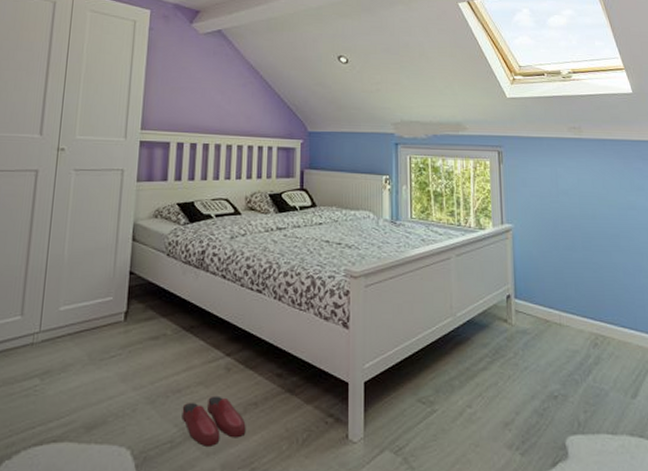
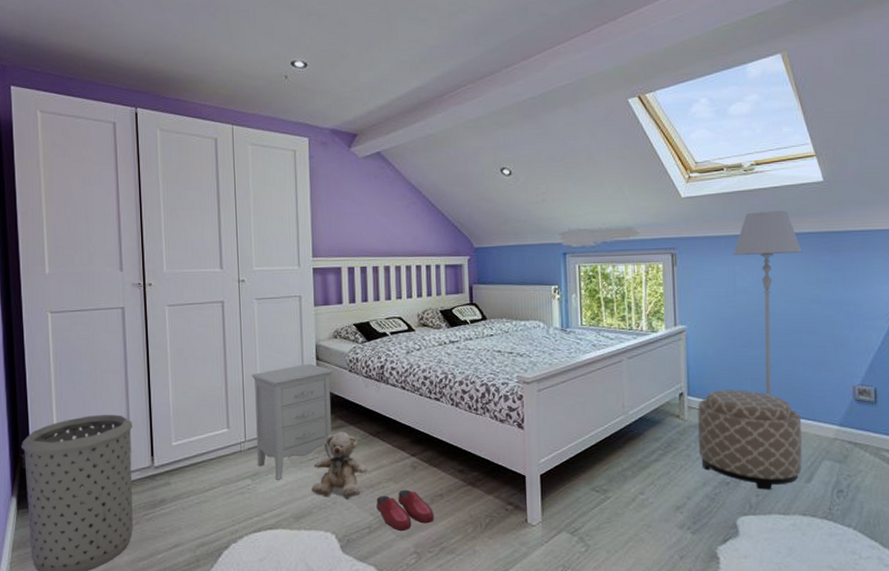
nightstand: none [49,244,150,380] -> present [251,363,334,480]
teddy bear: none [108,324,176,406] -> present [310,431,368,499]
ottoman: none [524,294,628,405] -> present [697,389,802,490]
floor lamp: none [555,117,617,302] -> present [733,210,802,396]

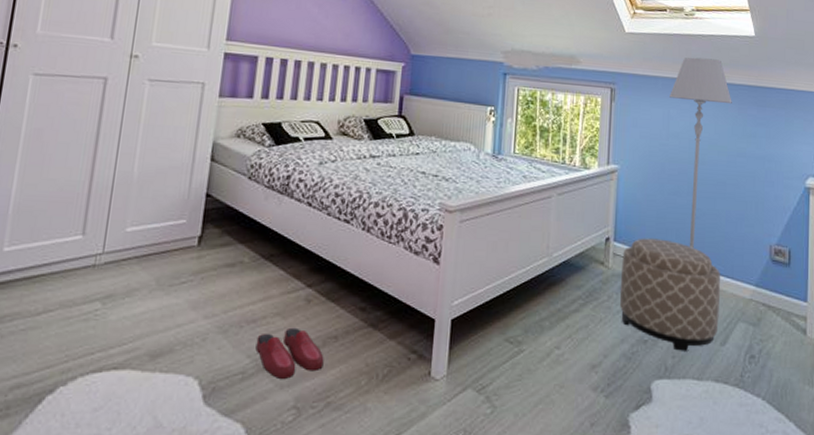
nightstand: present [251,363,334,480] -> none [113,164,230,306]
teddy bear: present [310,431,368,499] -> none [176,250,252,336]

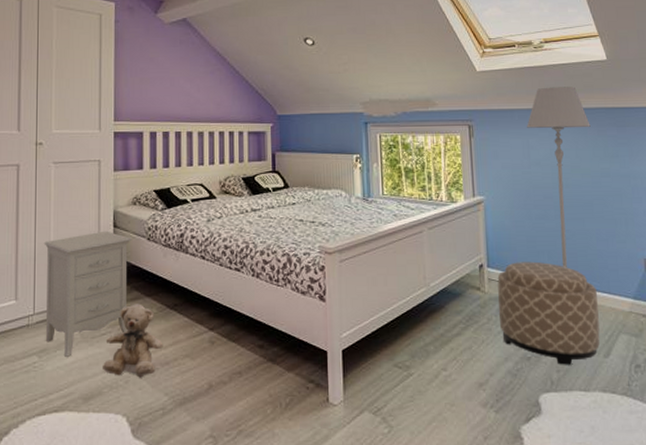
nightstand: none [113,164,230,306] -> present [44,230,131,357]
teddy bear: none [176,250,252,336] -> present [101,304,163,378]
slippers: present [255,327,324,379] -> none [171,366,232,412]

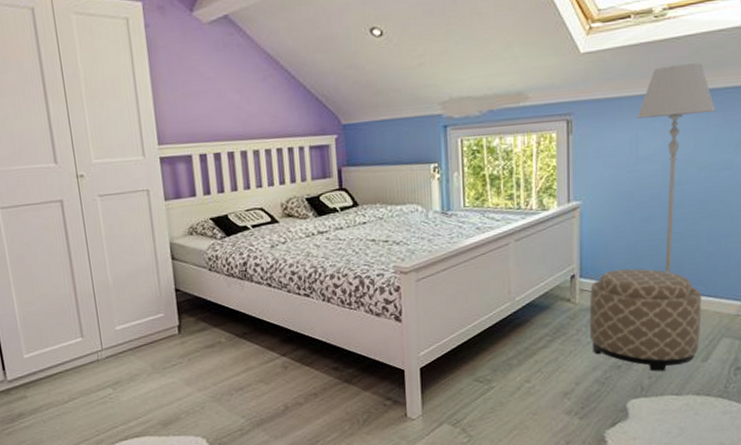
nightstand: present [44,230,131,357] -> none [101,263,199,388]
teddy bear: present [101,304,163,378] -> none [176,334,236,403]

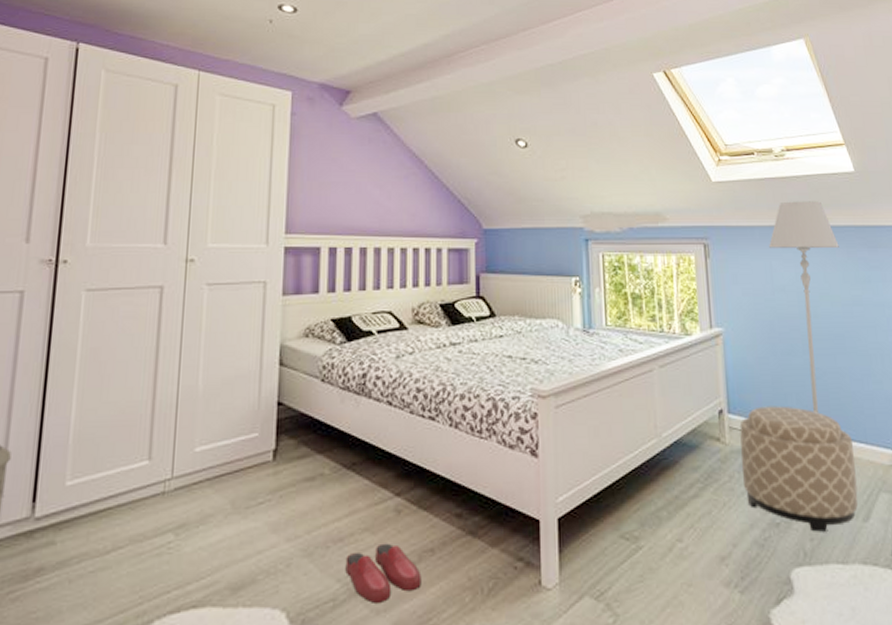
slippers: none [247,390,309,432] -> present [345,543,422,603]

